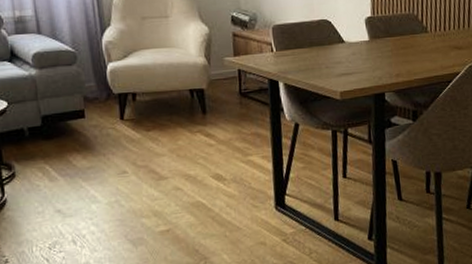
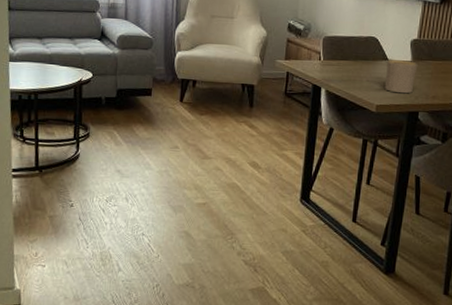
cup: none [344,40,376,76] -> present [384,60,418,94]

